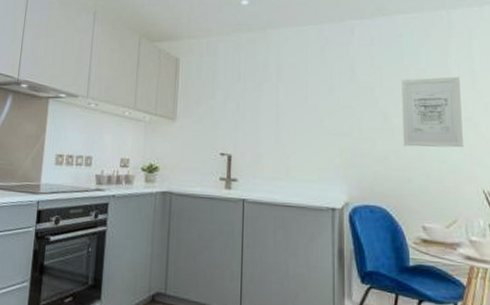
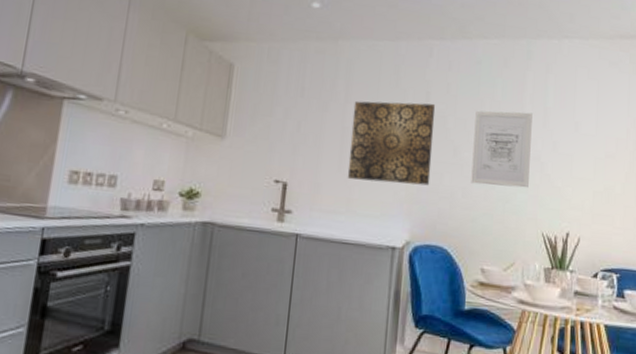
wall art: none [284,77,363,151] -> present [347,100,436,186]

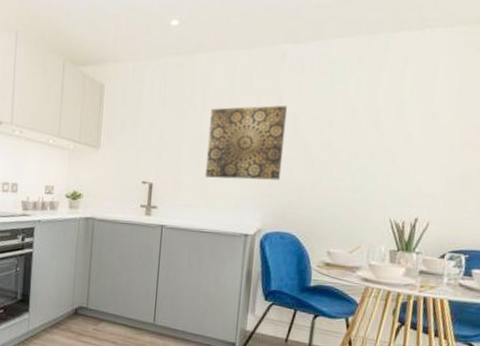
wall art: present [471,110,533,189] -> none [320,106,387,179]

